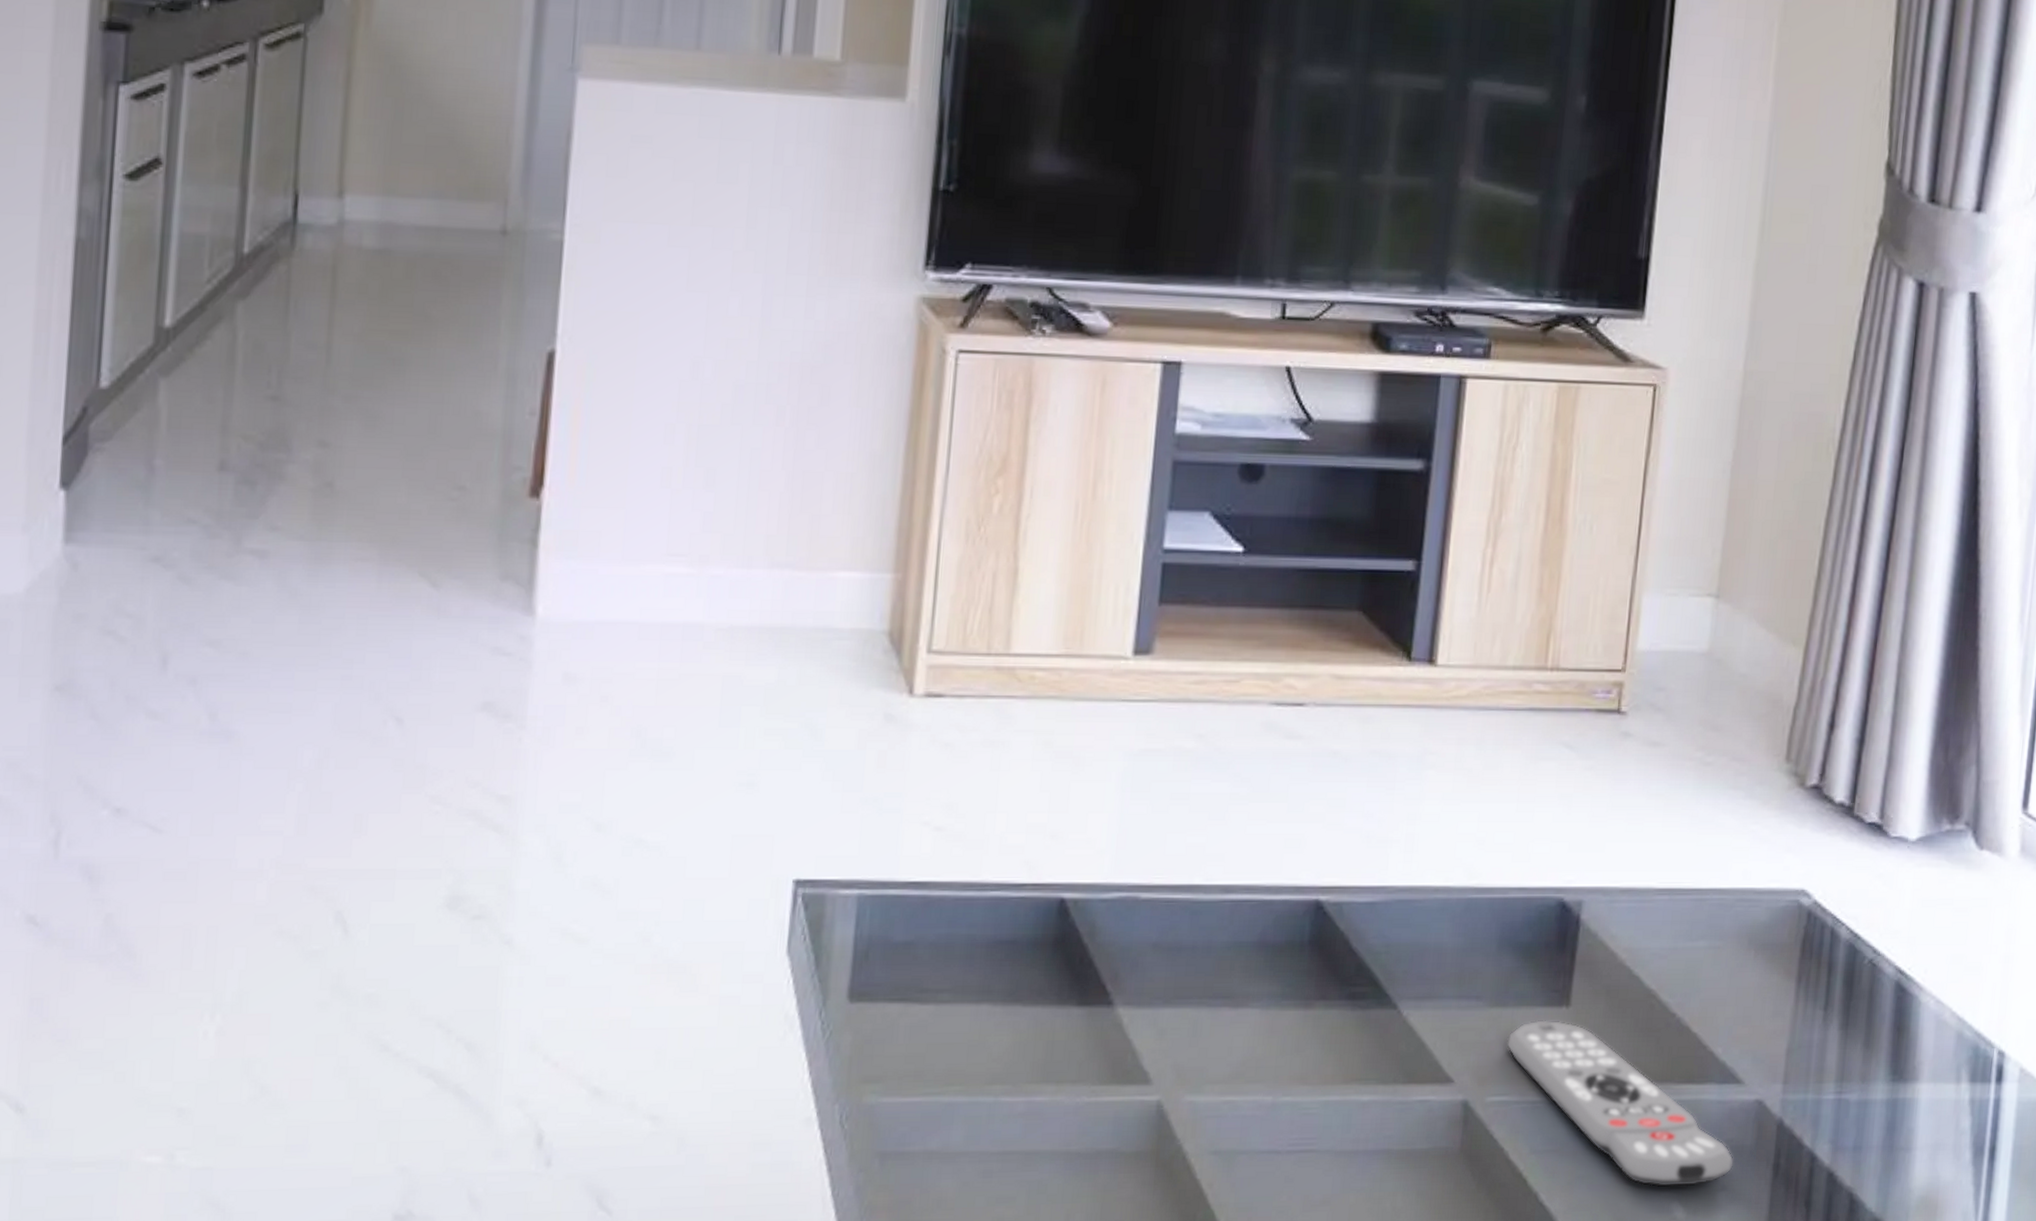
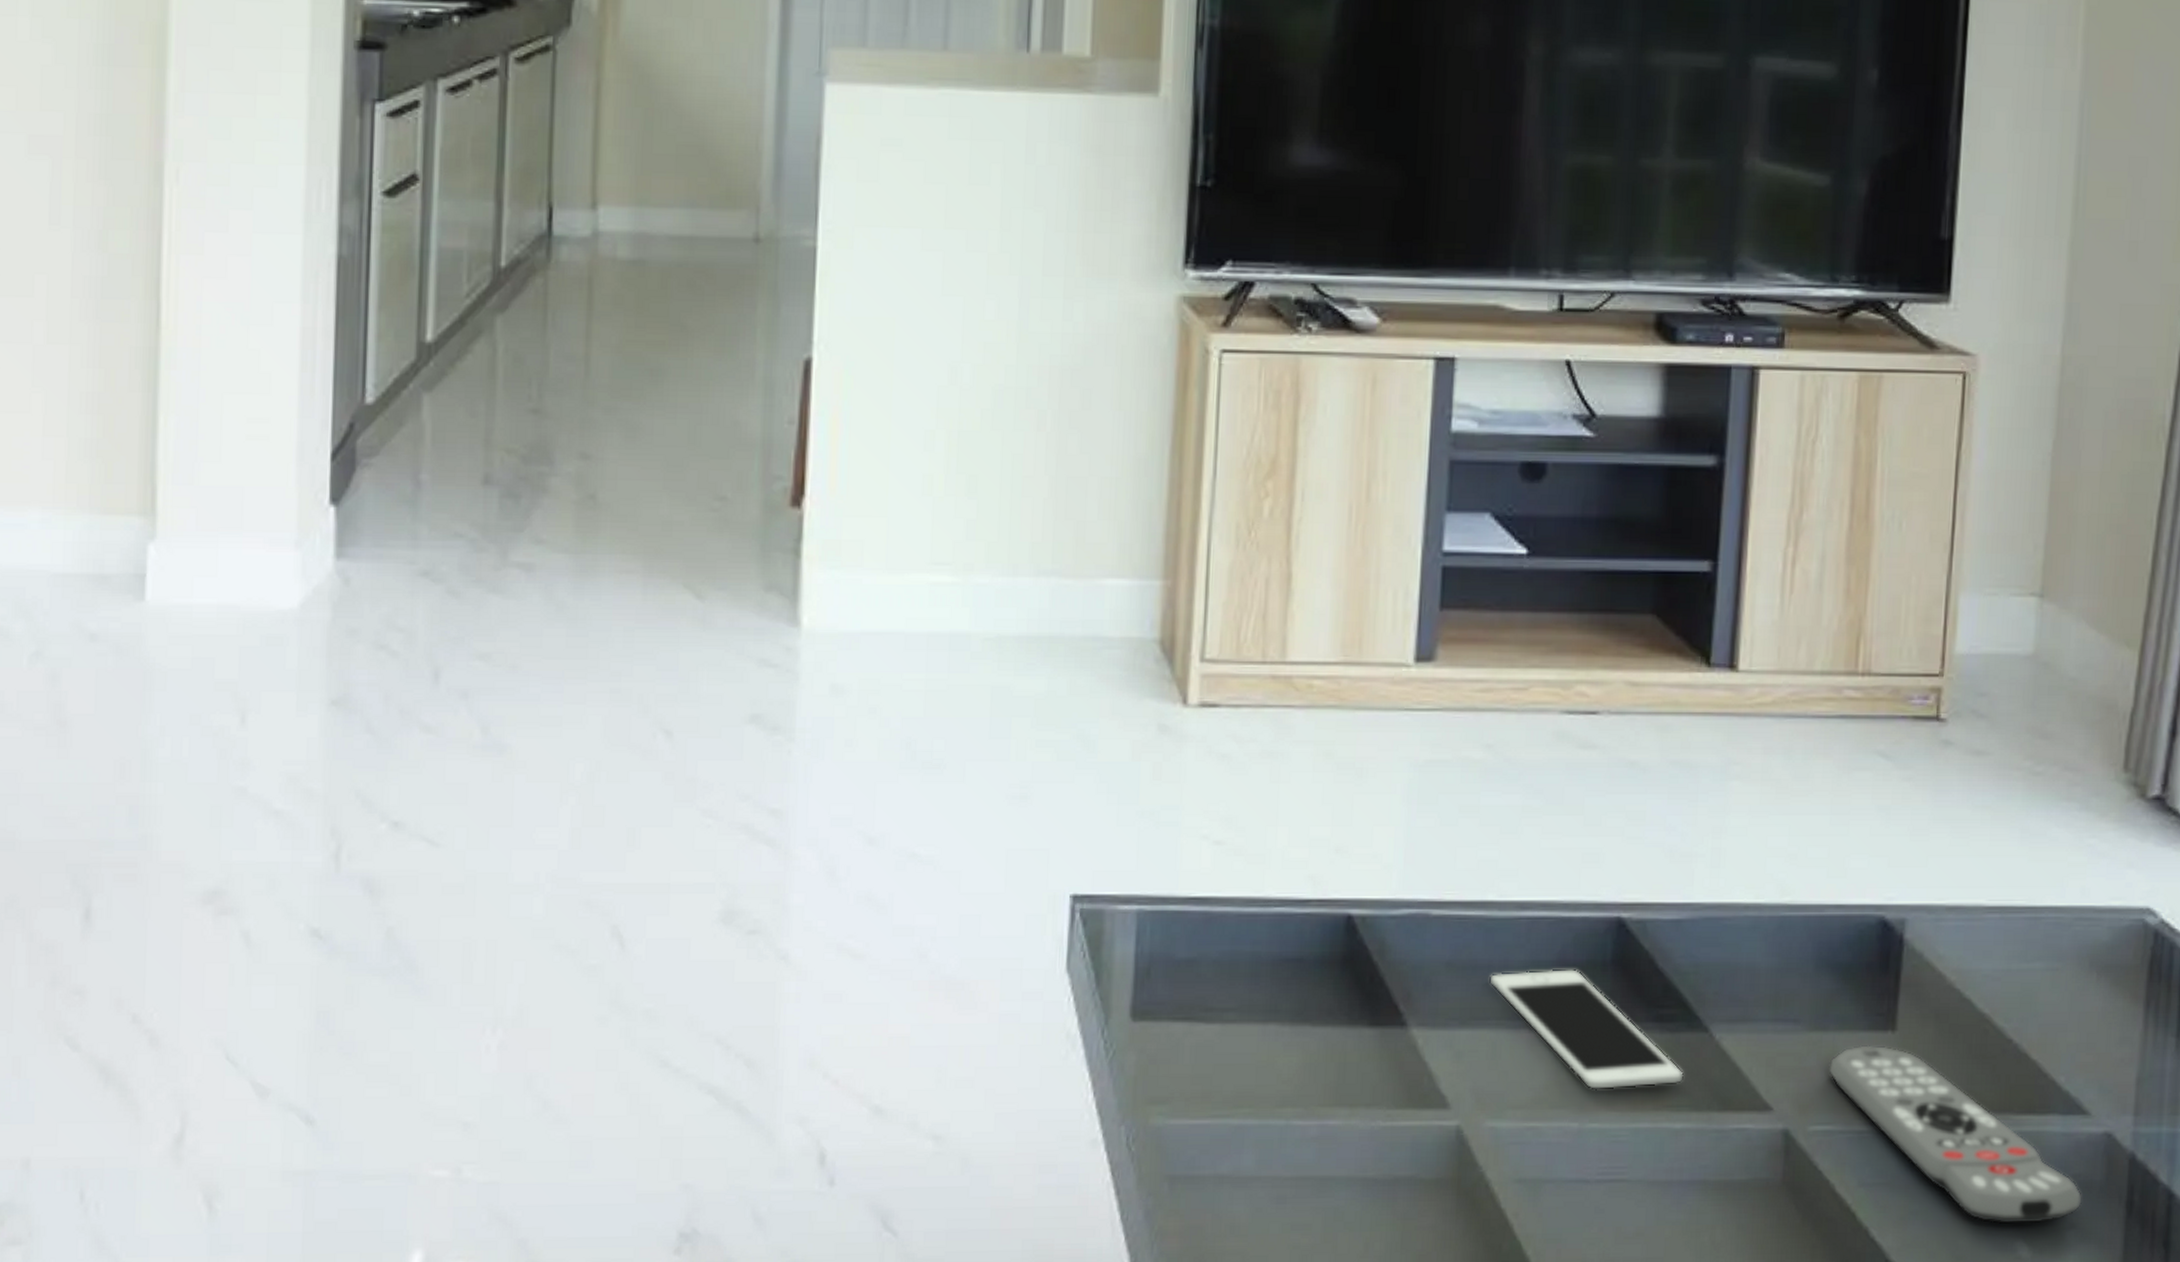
cell phone: none [1193,949,1372,1065] -> present [1489,968,1684,1091]

